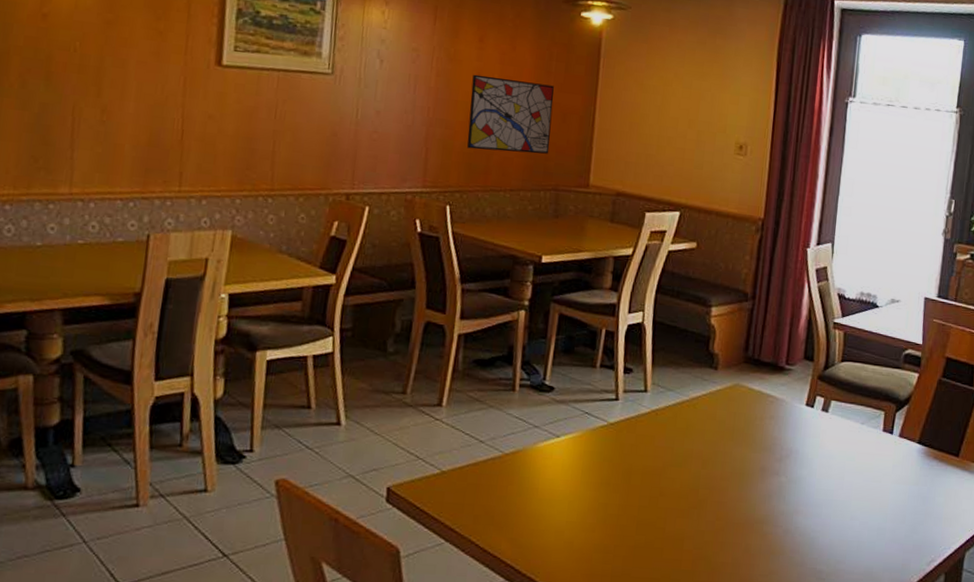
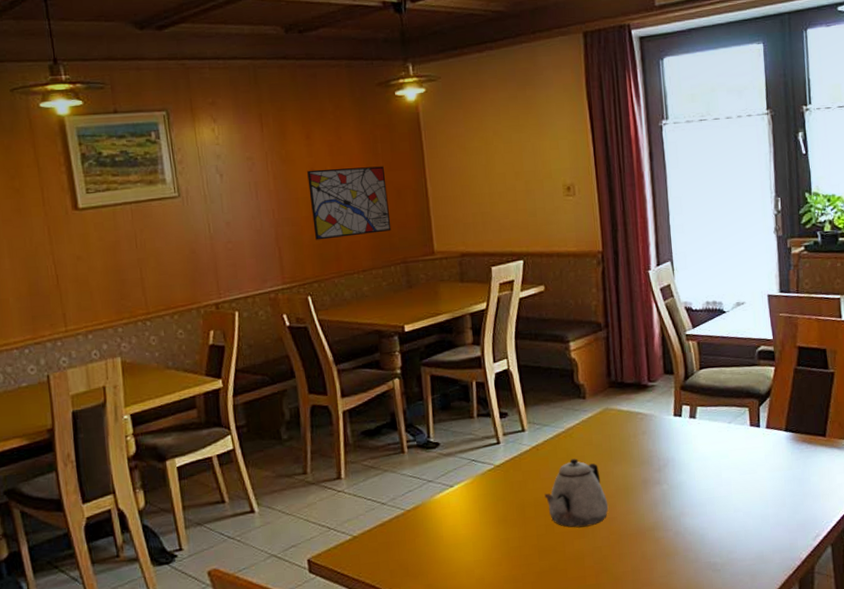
teapot: none [655,431,720,507] -> present [544,458,609,528]

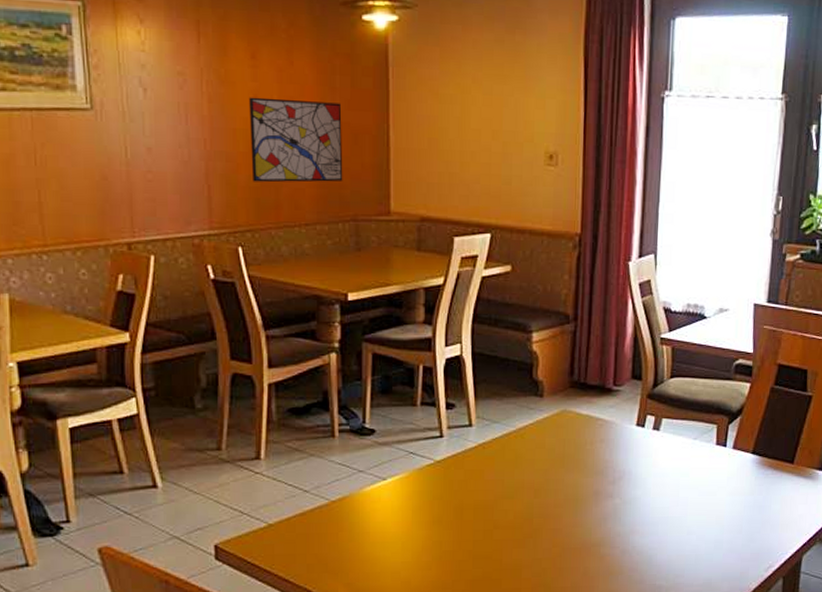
teapot: present [544,458,609,528] -> none [486,461,554,536]

